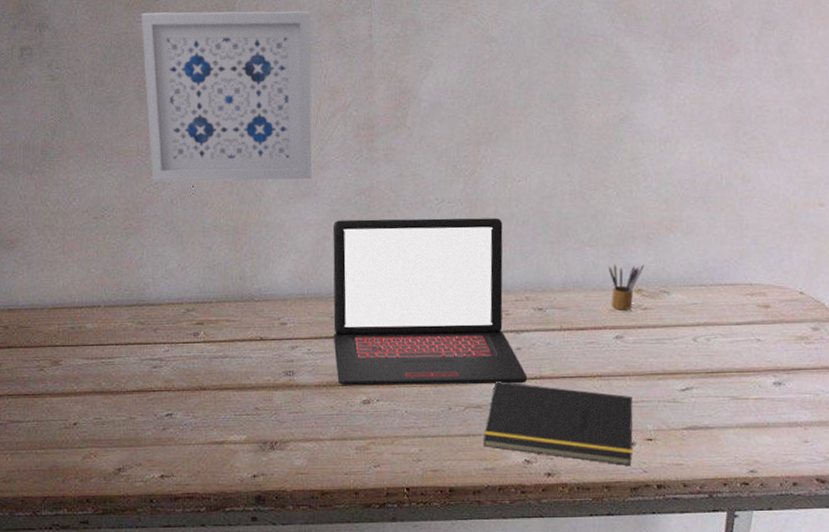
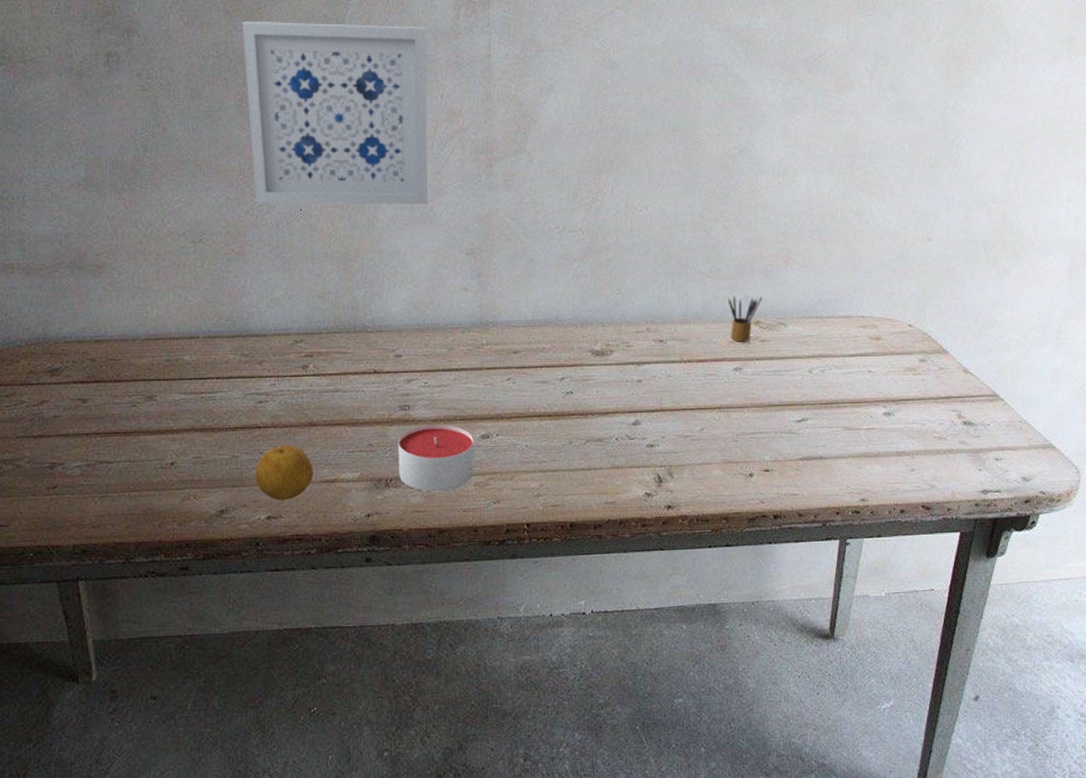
fruit: none [149,407,203,460] -> present [254,444,314,501]
candle: none [283,389,356,455] -> present [398,424,474,492]
laptop: present [332,218,527,386] -> none [450,247,647,421]
notepad: present [483,382,633,467] -> none [603,414,751,498]

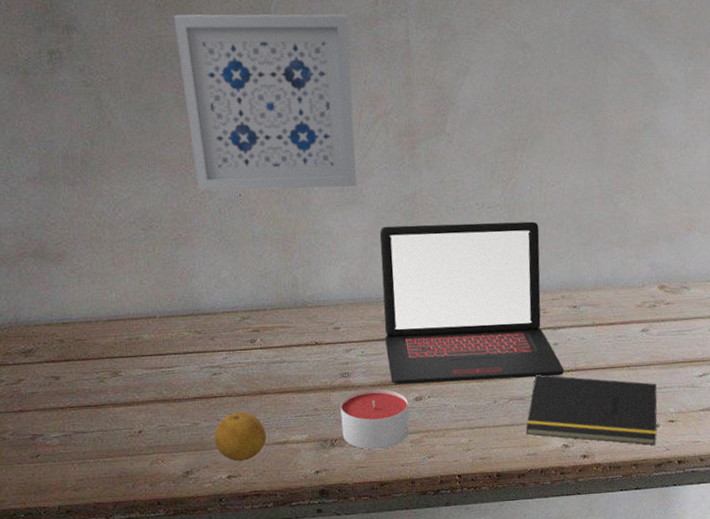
laptop: none [450,247,647,421] -> present [379,221,564,385]
notepad: none [603,414,751,498] -> present [525,375,657,446]
pencil box: present [727,296,762,342] -> none [635,262,667,306]

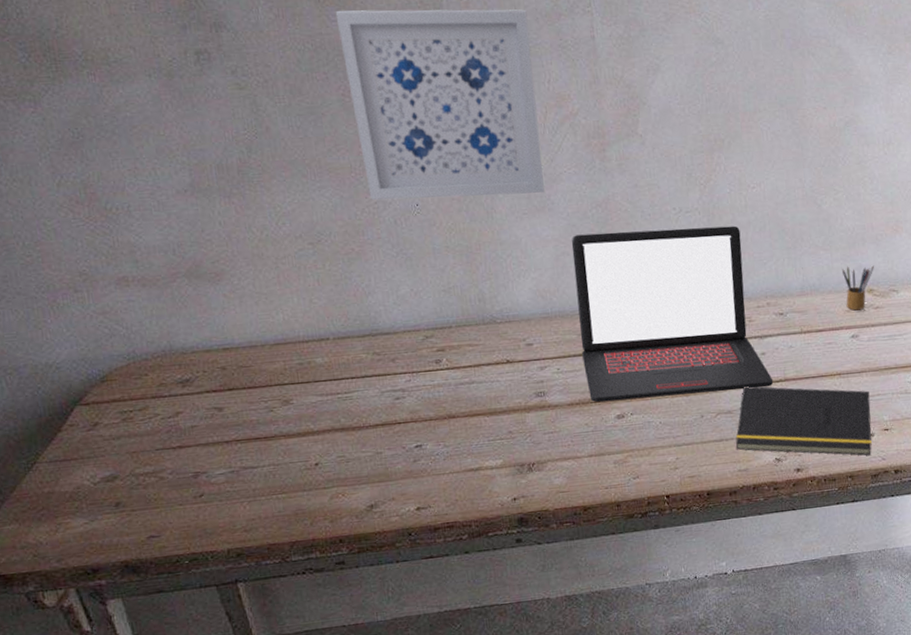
fruit: present [214,411,267,462] -> none [399,437,458,492]
candle: present [340,389,409,450] -> none [536,407,612,473]
pencil box: none [635,262,667,306] -> present [841,265,874,311]

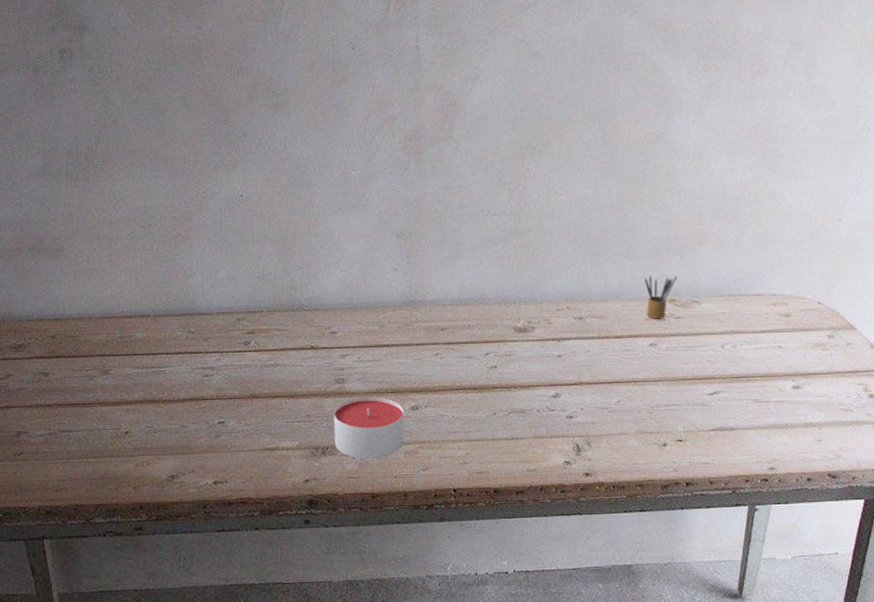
wall art: present [335,9,545,200] -> none [185,17,361,191]
candle: none [536,407,612,473] -> present [334,396,405,460]
laptop: present [571,226,773,403] -> none [381,230,567,393]
notepad: present [735,386,872,456] -> none [525,387,665,466]

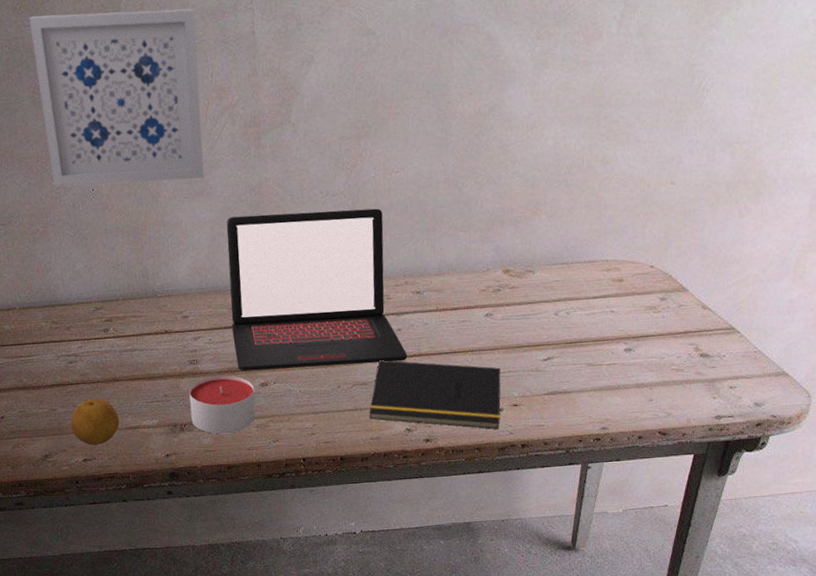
wall art: none [185,17,361,191] -> present [29,8,204,186]
fruit: none [202,415,256,467] -> present [70,398,120,446]
laptop: none [381,230,567,393] -> present [226,208,407,371]
notepad: none [525,387,665,466] -> present [369,360,501,430]
pencil box: present [644,275,677,319] -> none [479,246,511,290]

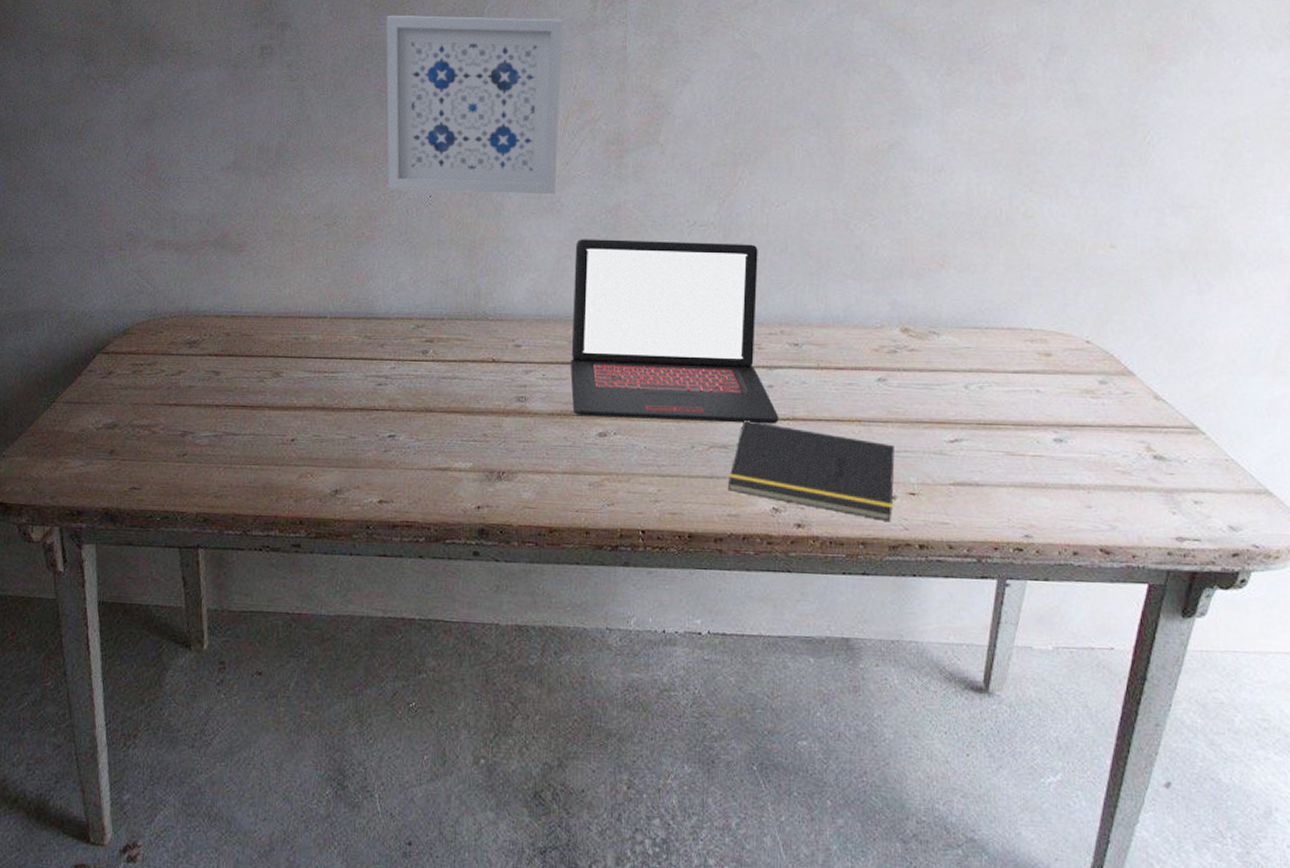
fruit: present [70,398,120,446] -> none [369,428,427,485]
candle: present [189,375,255,435] -> none [511,418,591,489]

